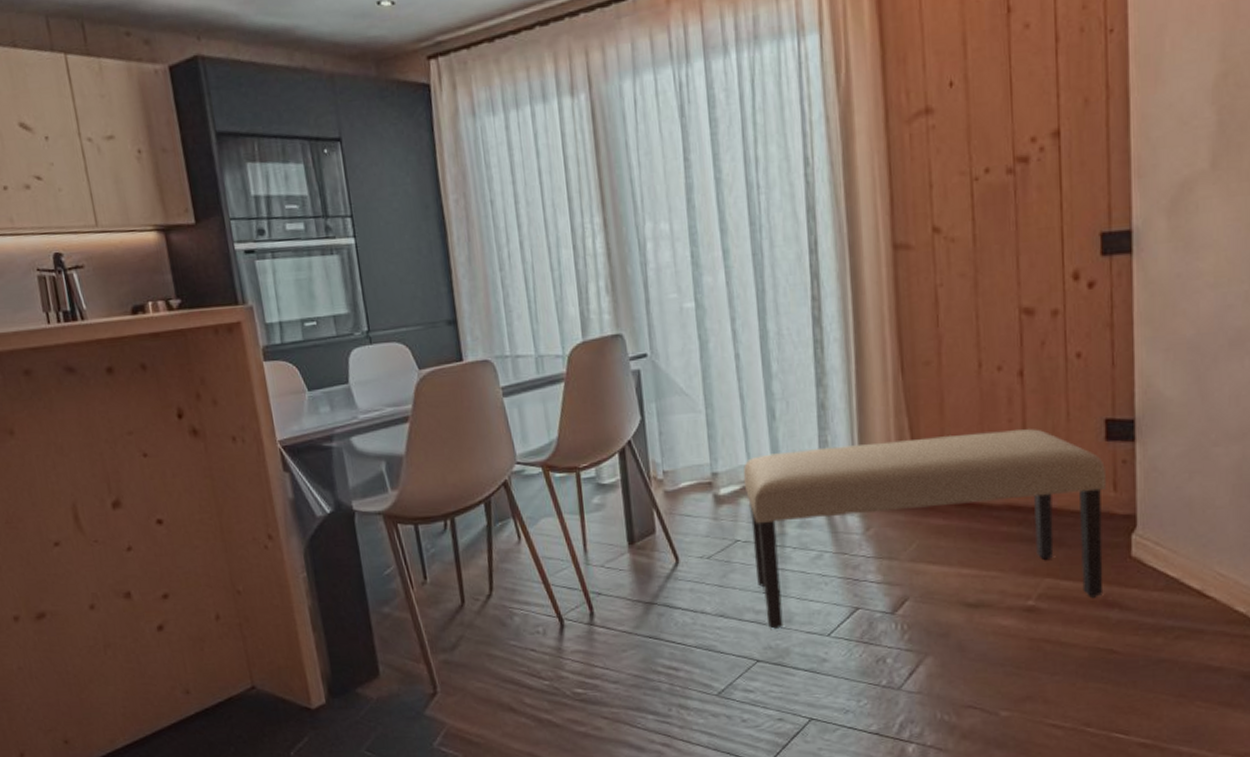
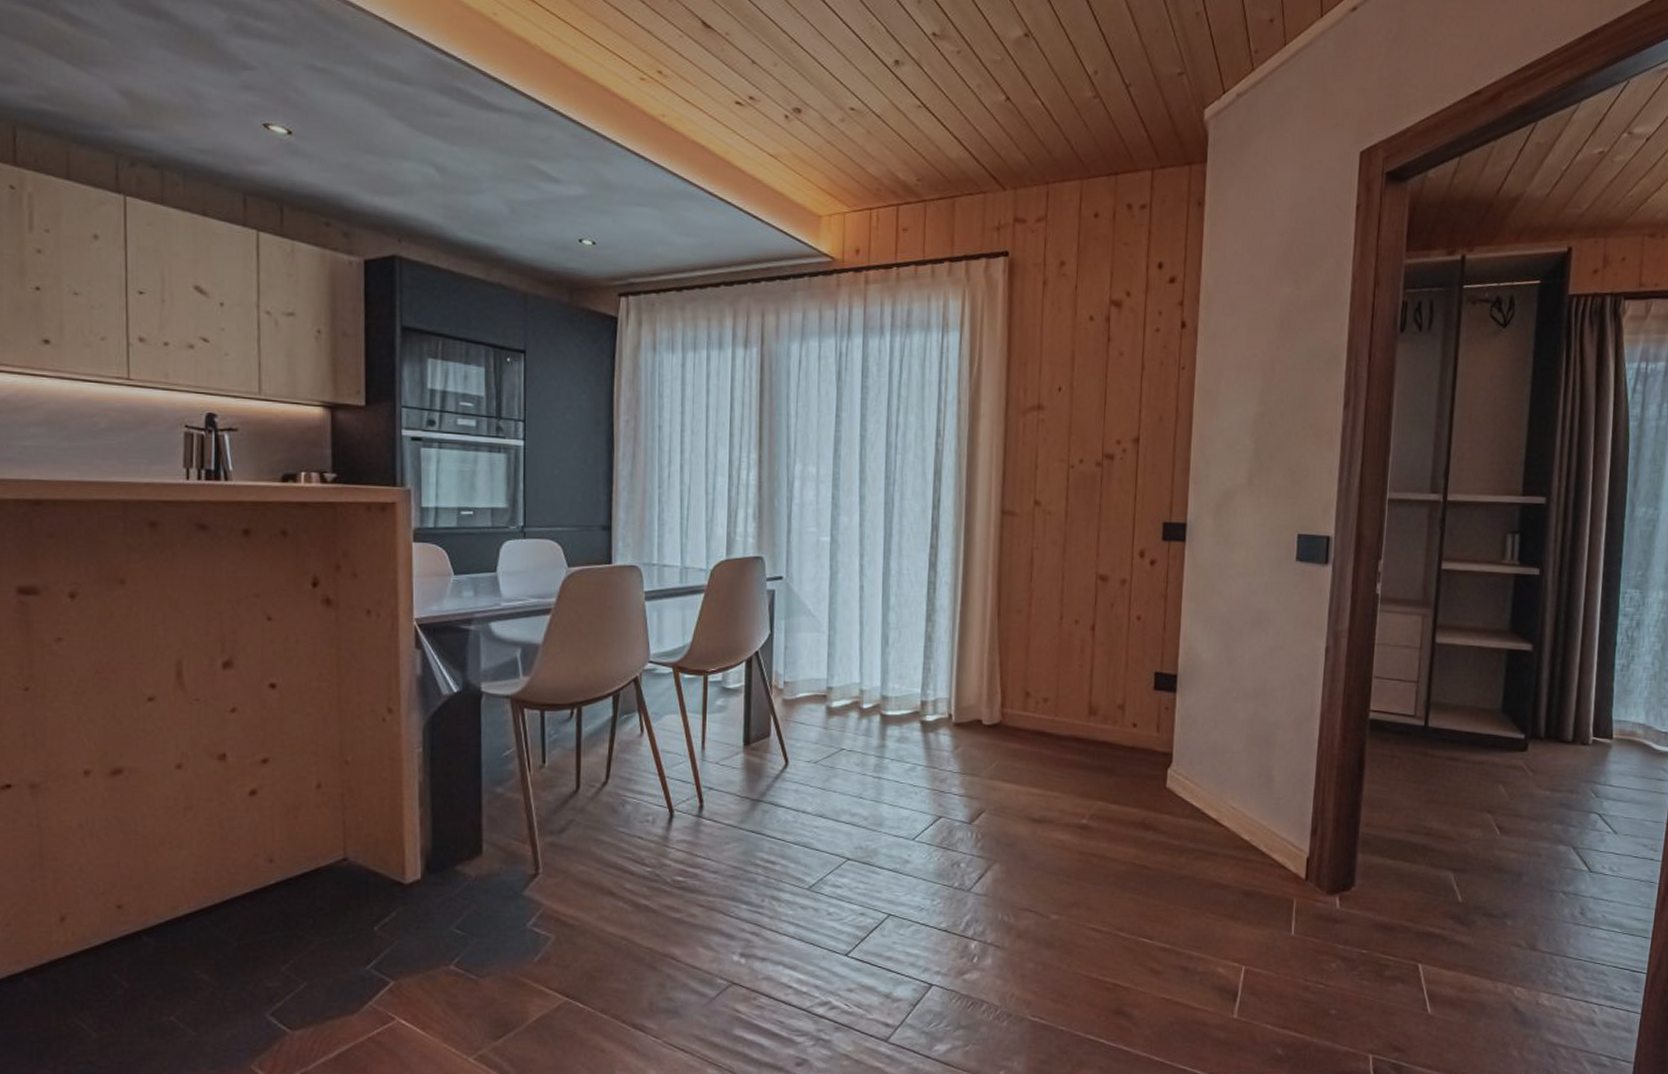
bench: present [743,429,1106,629] -> none [854,673,1152,831]

